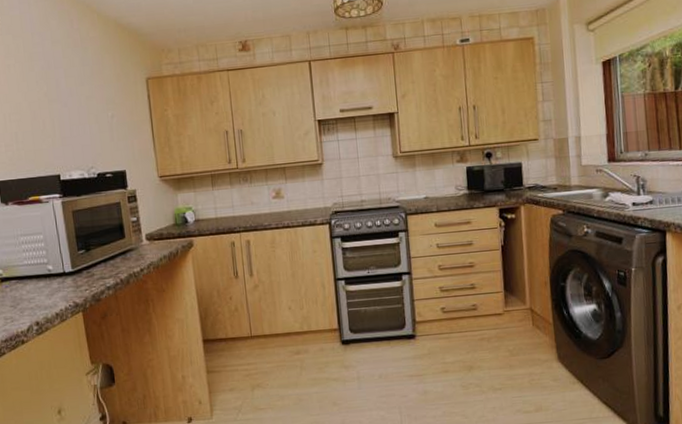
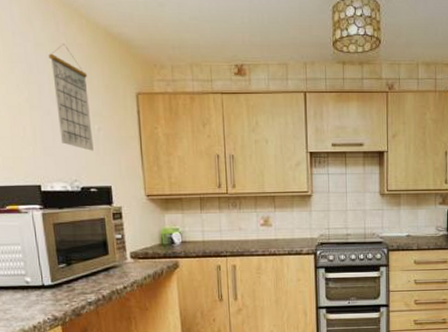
calendar: none [64,39,108,138] -> present [48,44,94,151]

